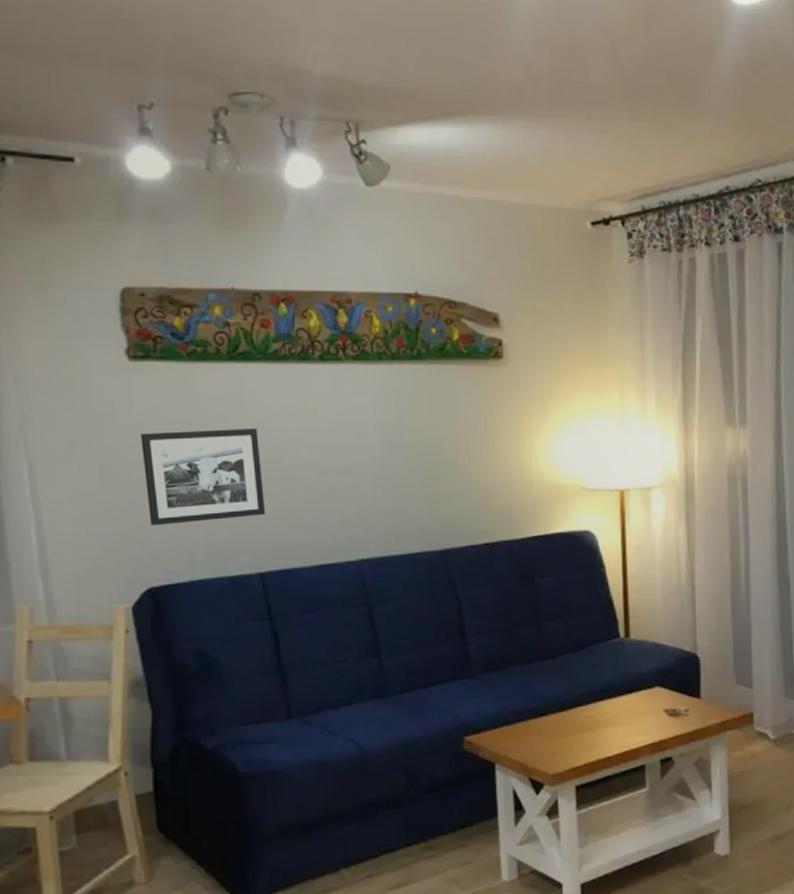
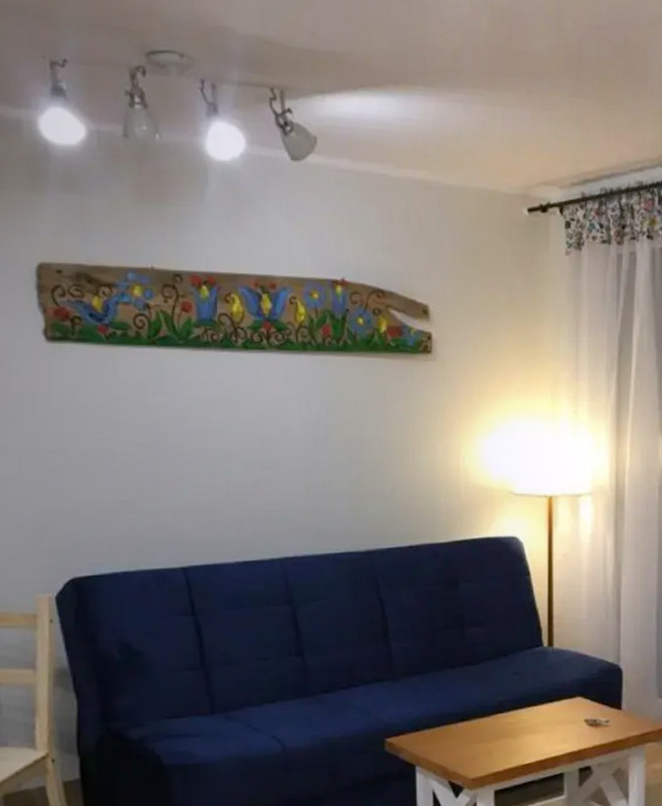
picture frame: present [141,428,266,526] -> none [61,417,189,515]

